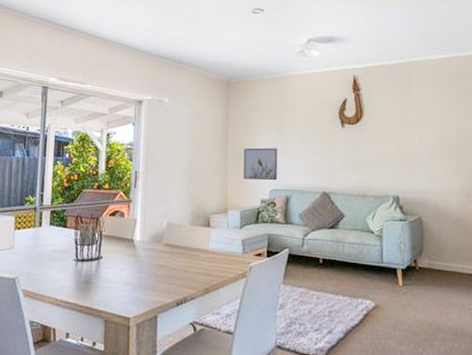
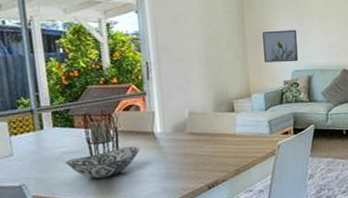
decorative bowl: none [53,251,119,280] -> present [64,145,140,179]

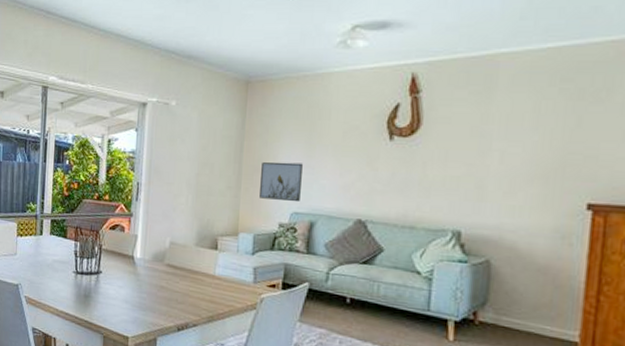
decorative bowl: present [64,145,140,179] -> none [54,266,119,294]

